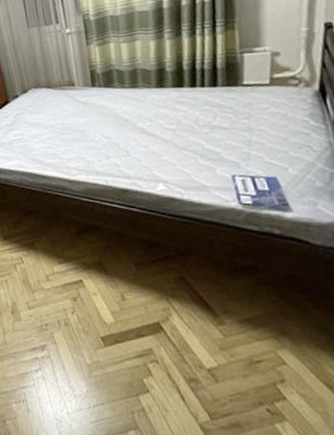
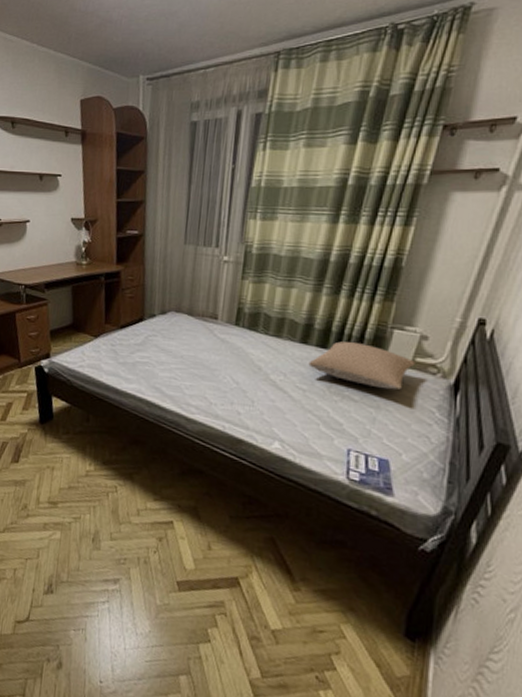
pillow: none [170,73,275,112] -> present [308,341,415,390]

